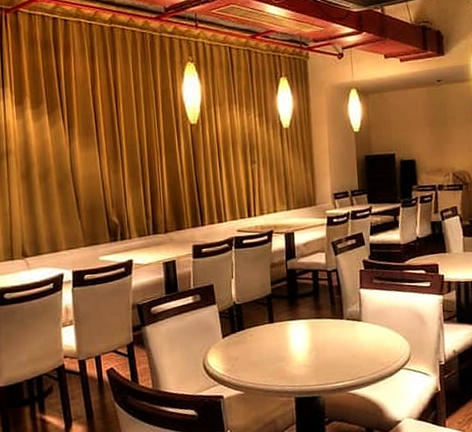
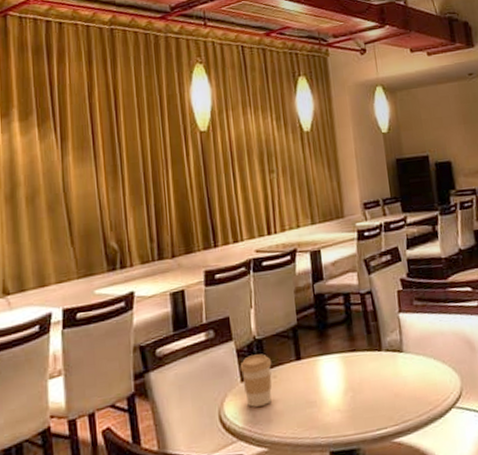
coffee cup: none [221,316,249,359] -> present [240,354,272,407]

